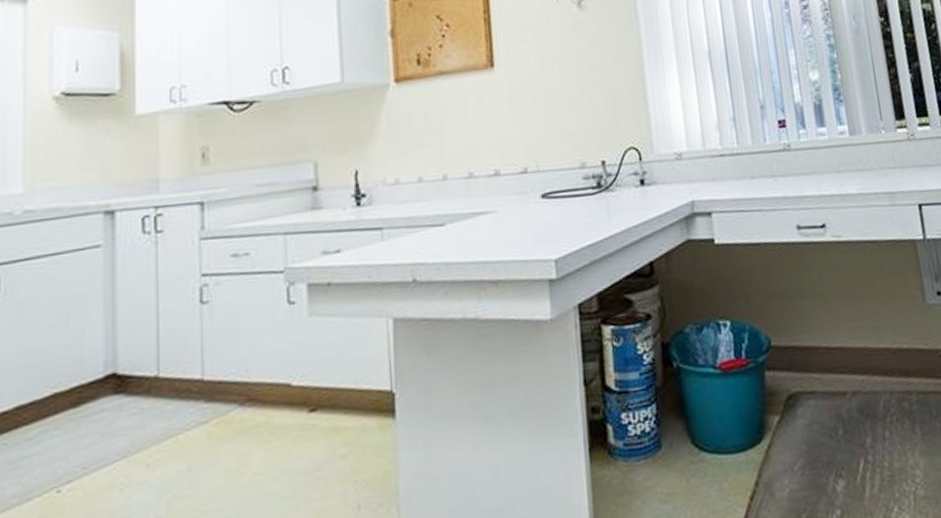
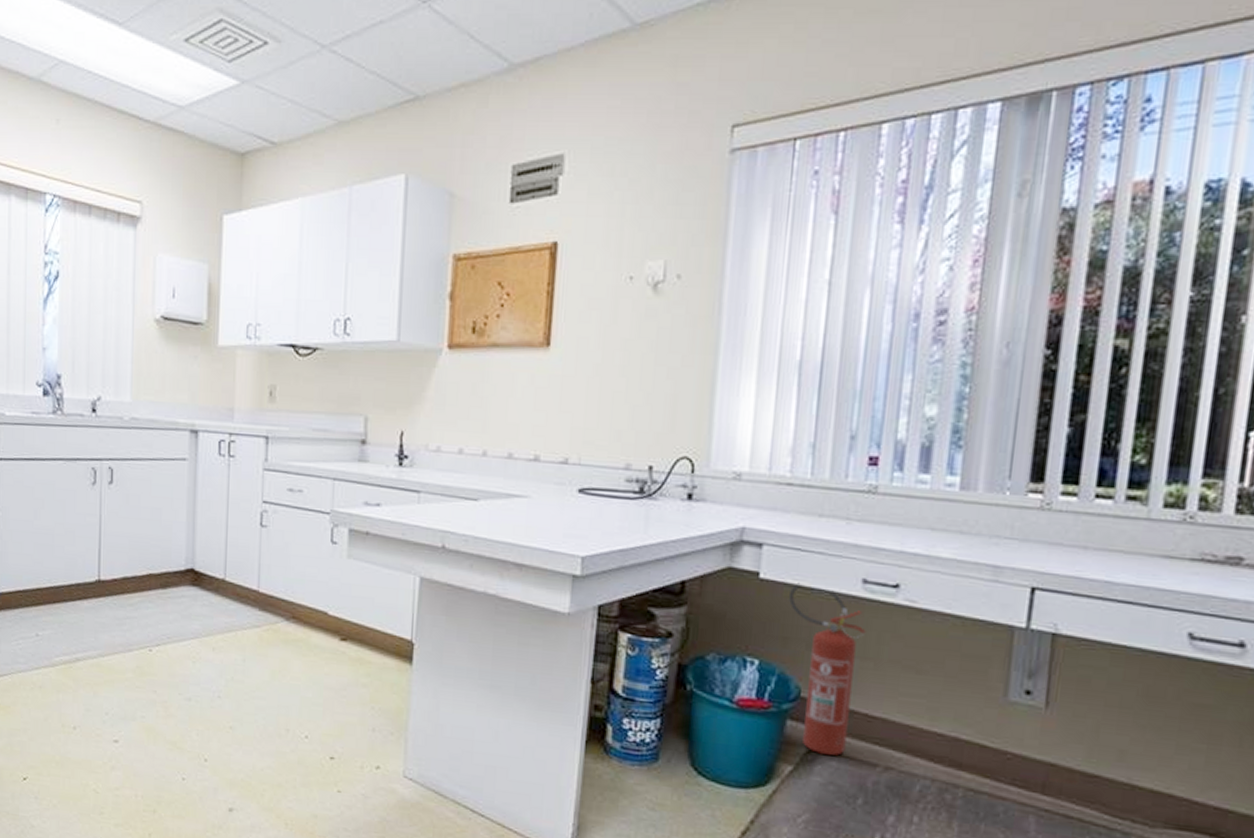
fire extinguisher: none [742,241,818,397] -> present [789,582,866,756]

